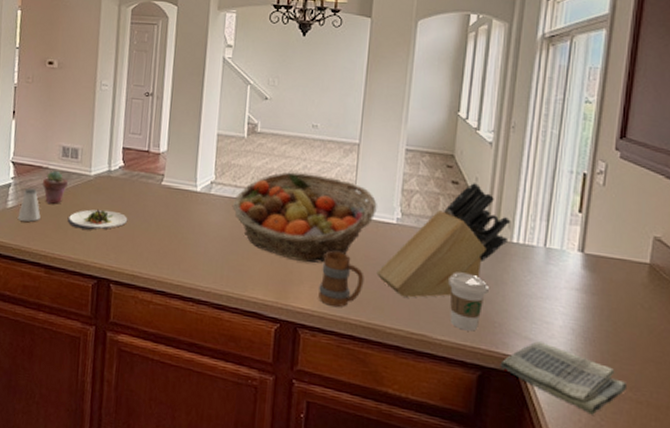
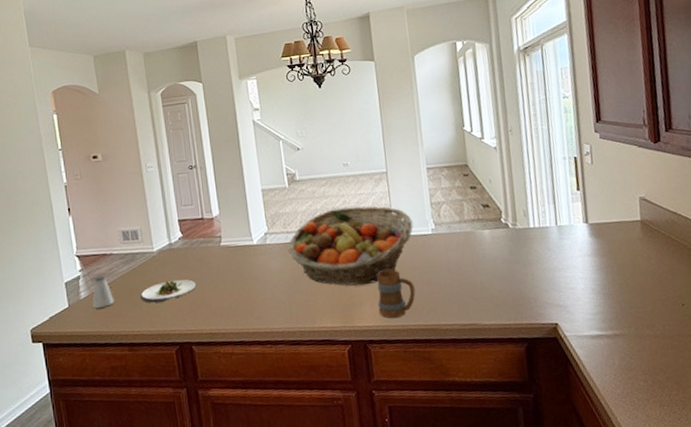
potted succulent: present [43,170,69,204] -> none [110,254,135,286]
knife block: present [376,182,511,298] -> none [424,183,526,296]
coffee cup: present [448,272,489,331] -> none [485,262,520,312]
dish towel: present [500,341,626,415] -> none [541,305,644,357]

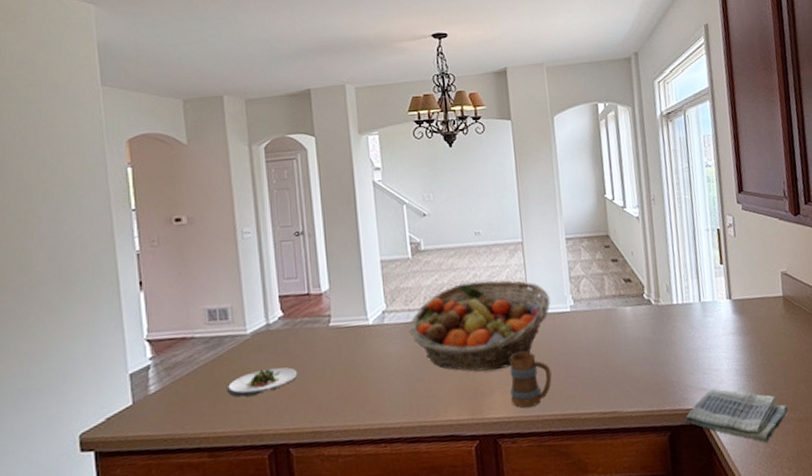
saltshaker: present [92,275,114,308] -> none [164,364,193,405]
dish towel: none [541,305,644,357] -> present [685,388,788,443]

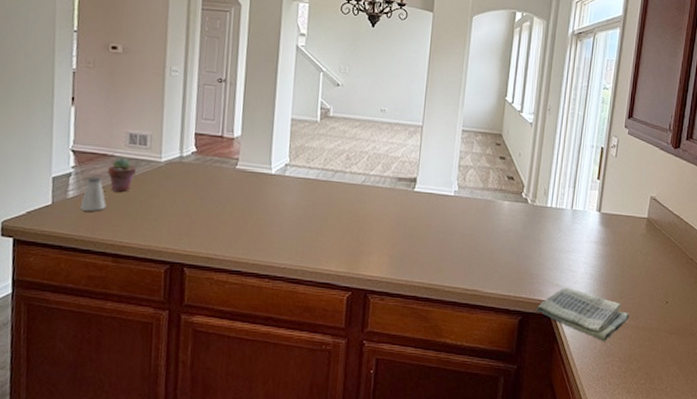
saltshaker: none [164,364,193,405] -> present [79,176,106,211]
potted succulent: none [190,338,222,377] -> present [108,157,137,192]
salad plate: present [227,367,298,397] -> none [136,195,202,216]
fruit basket: present [408,280,551,372] -> none [306,153,438,235]
mug: present [509,351,552,408] -> none [386,223,426,272]

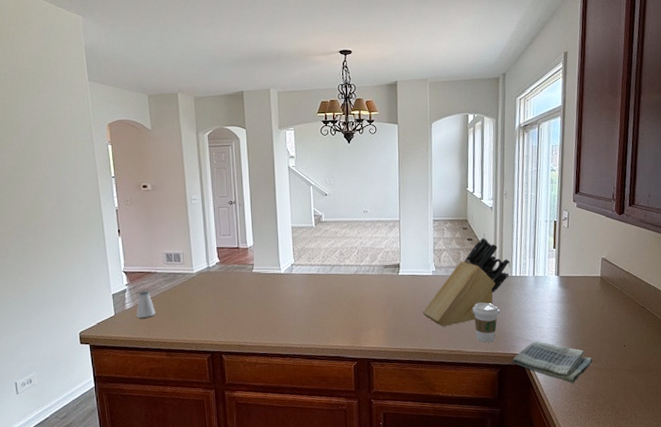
potted succulent: present [108,157,137,192] -> none [154,273,176,301]
knife block: none [437,157,547,259] -> present [422,237,510,327]
coffee cup: none [496,234,528,284] -> present [472,302,500,343]

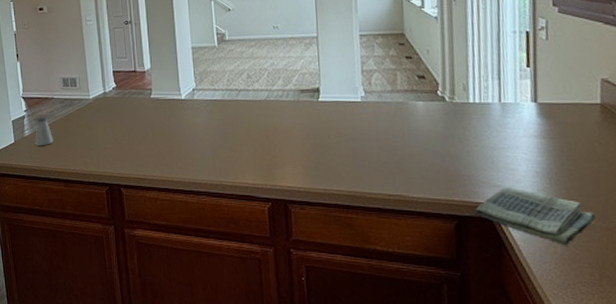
knife block: present [422,237,510,327] -> none [350,54,466,164]
coffee cup: present [472,302,500,343] -> none [416,136,454,186]

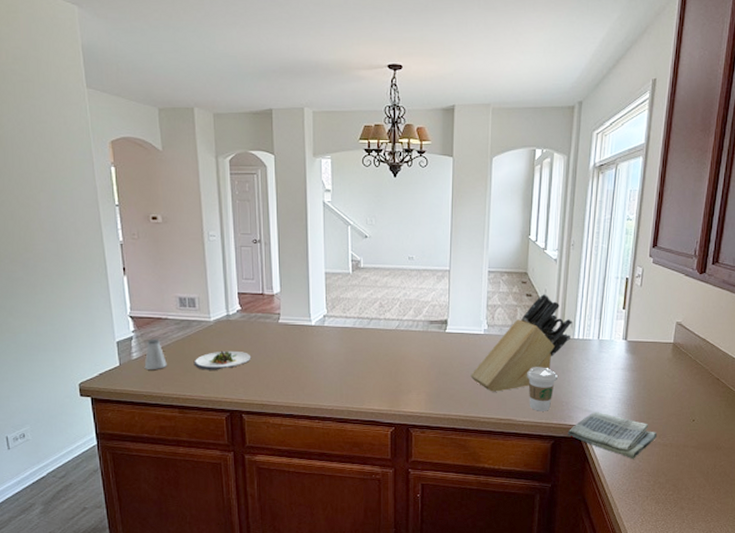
salad plate: none [76,126,127,145] -> present [194,350,251,370]
knife block: none [350,54,466,164] -> present [470,293,573,392]
coffee cup: none [416,136,454,186] -> present [527,367,558,411]

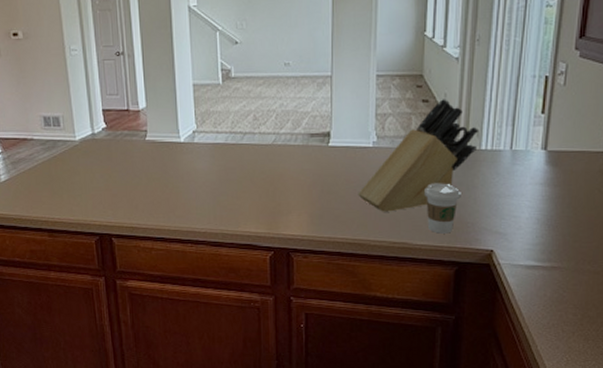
saltshaker: present [144,338,167,369] -> none [12,160,35,192]
salad plate: present [194,350,251,370] -> none [61,171,119,192]
dish towel: present [567,412,657,459] -> none [474,234,585,289]

